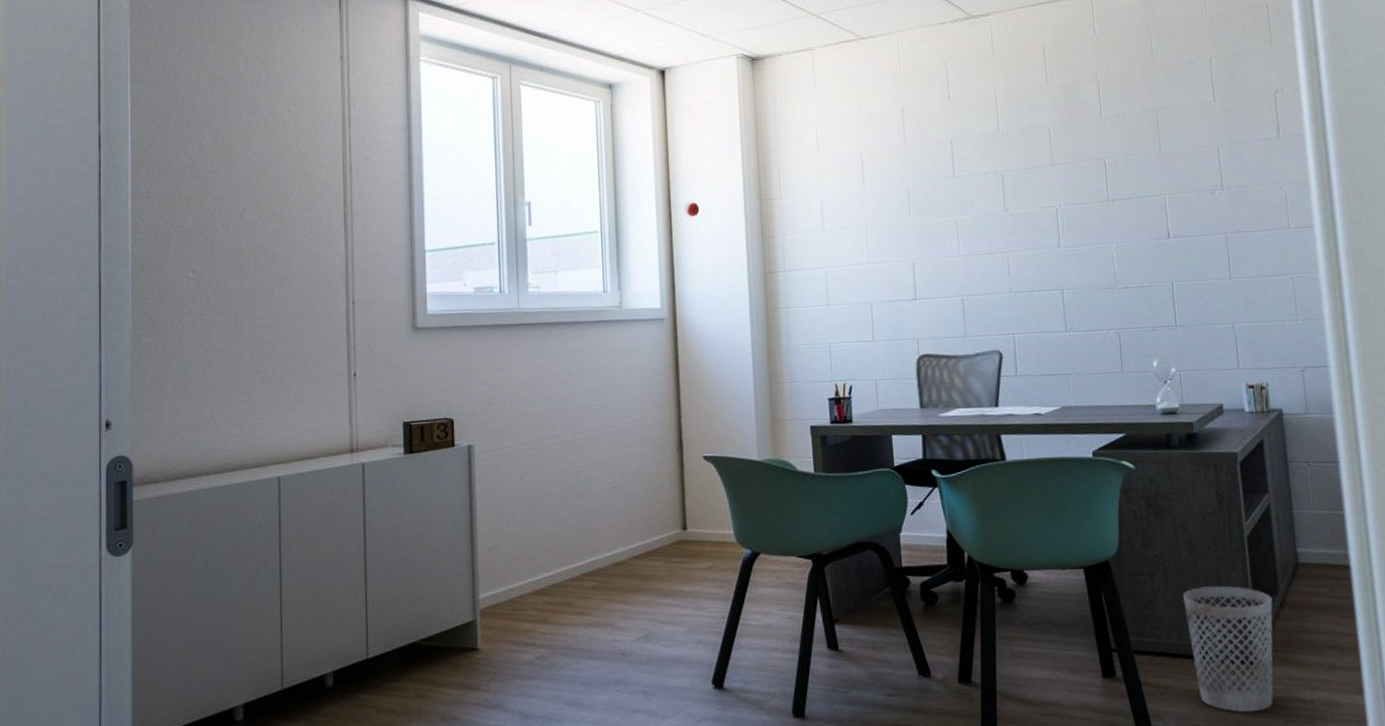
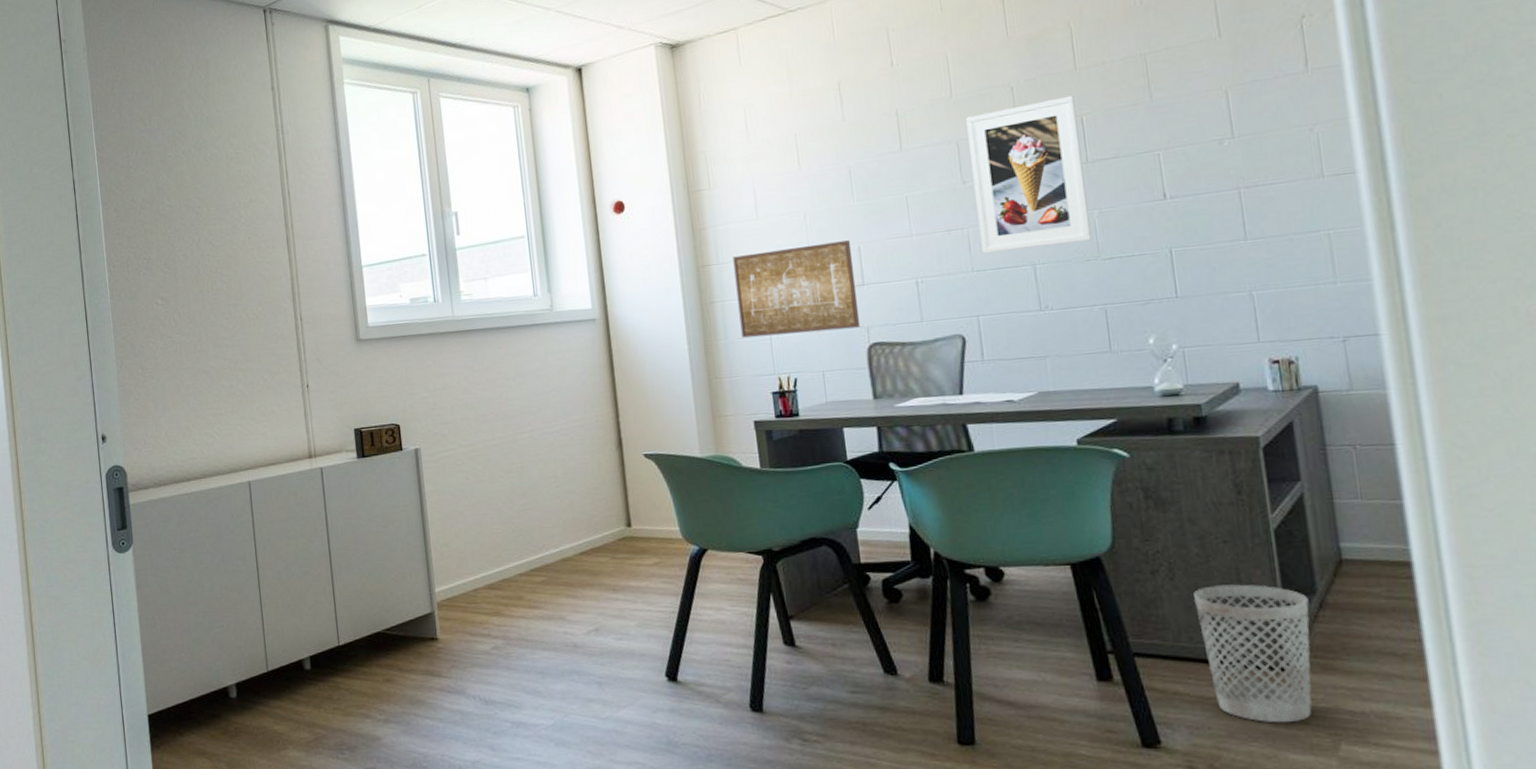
wall art: none [798,257,912,344] -> present [733,240,861,338]
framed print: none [1010,140,1110,277] -> present [966,95,1092,254]

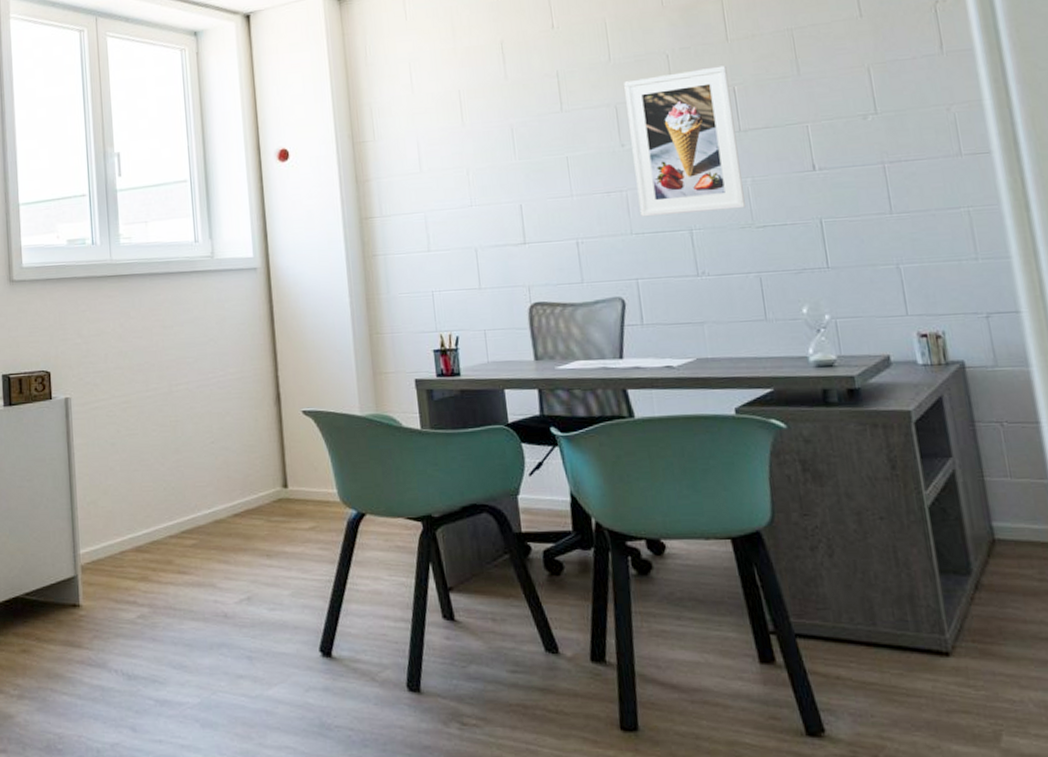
wall art: present [733,240,861,338] -> none [396,198,522,293]
wastebasket: present [1194,584,1312,723] -> none [853,563,972,712]

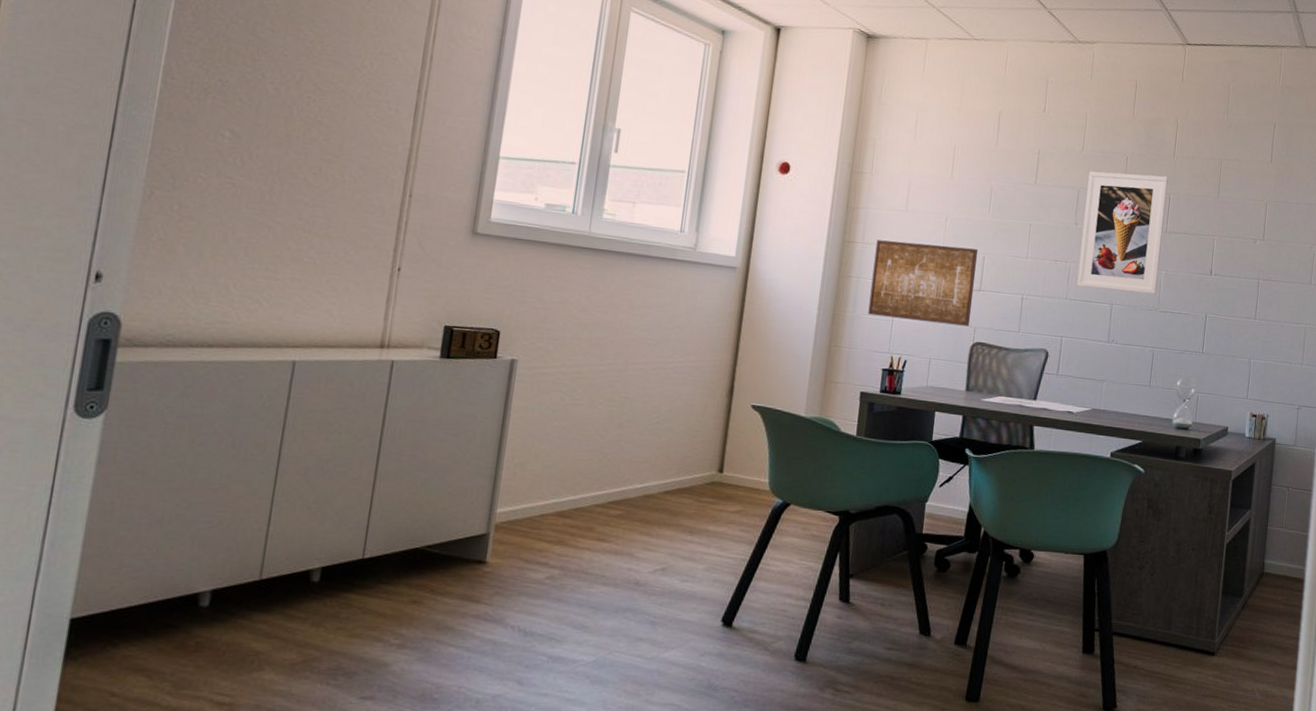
wall art: none [396,198,522,293] -> present [868,240,979,326]

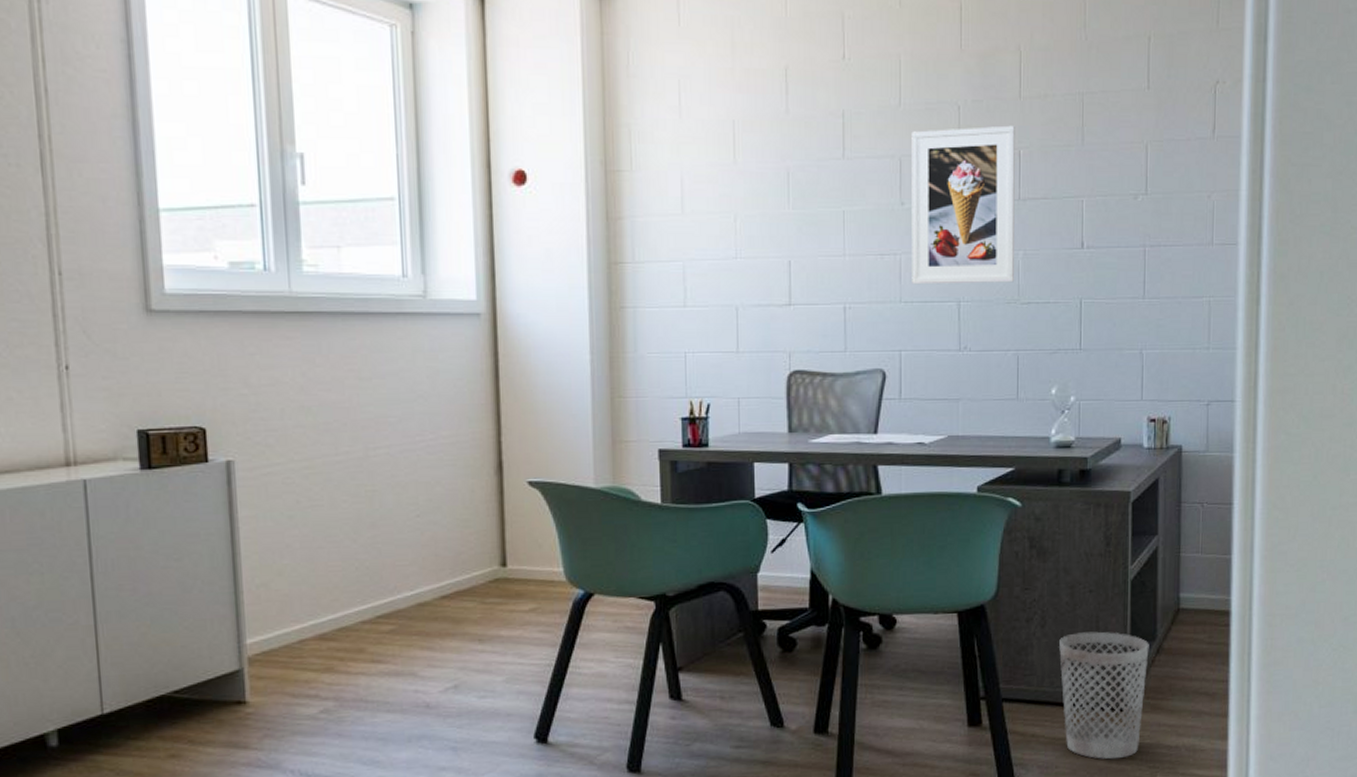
wall art: present [868,240,979,326] -> none [651,253,783,353]
wastebasket: none [1161,583,1237,696] -> present [1059,631,1149,760]

